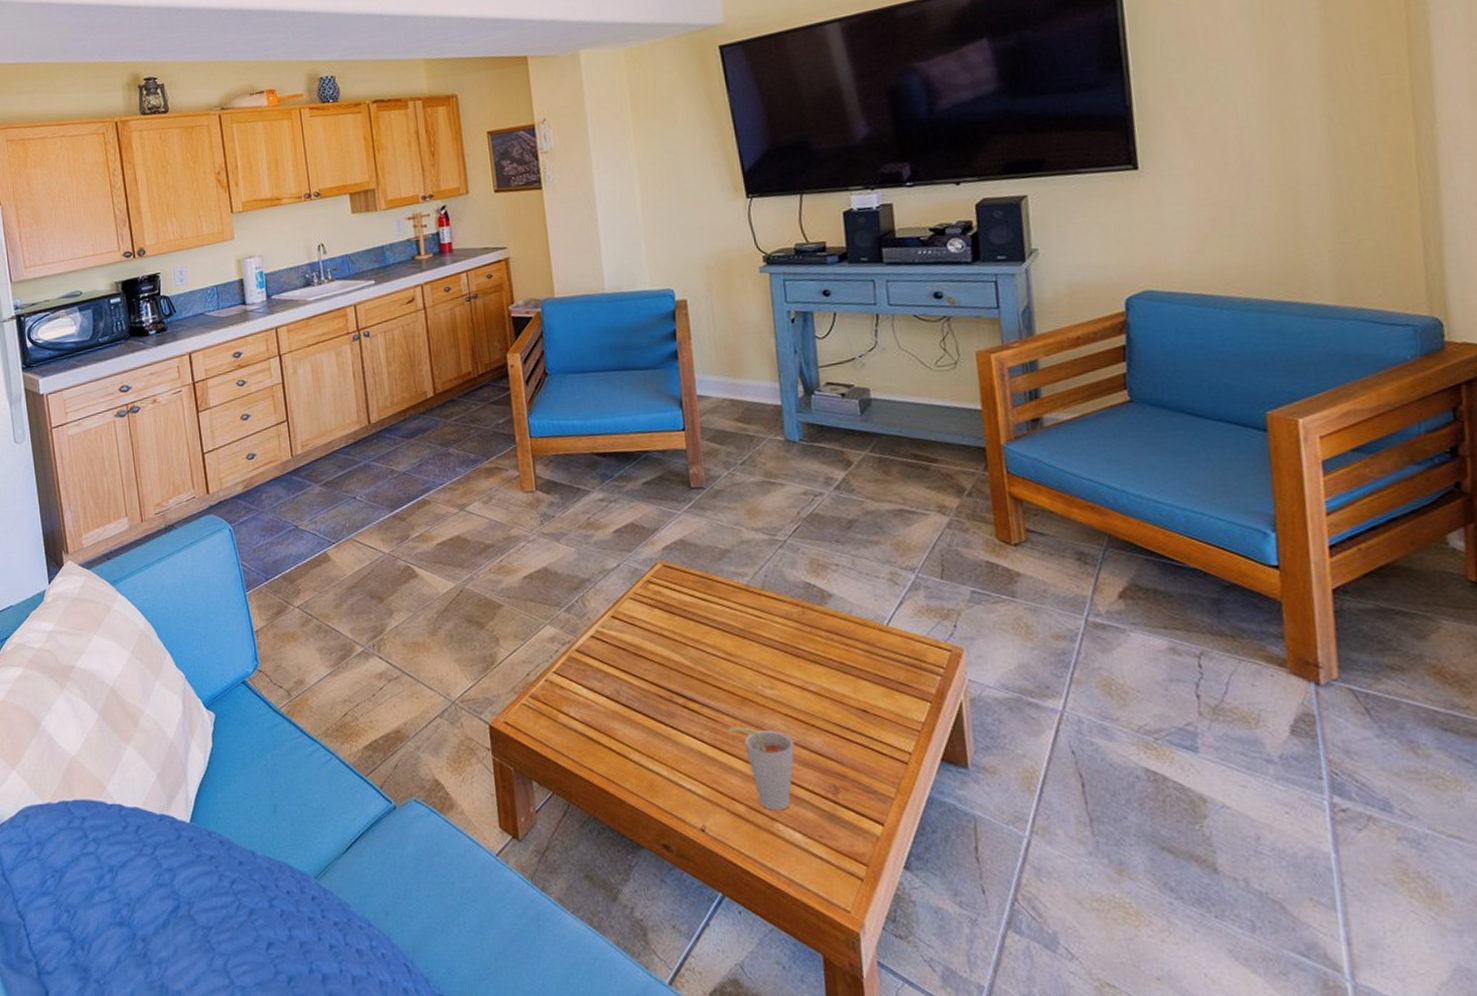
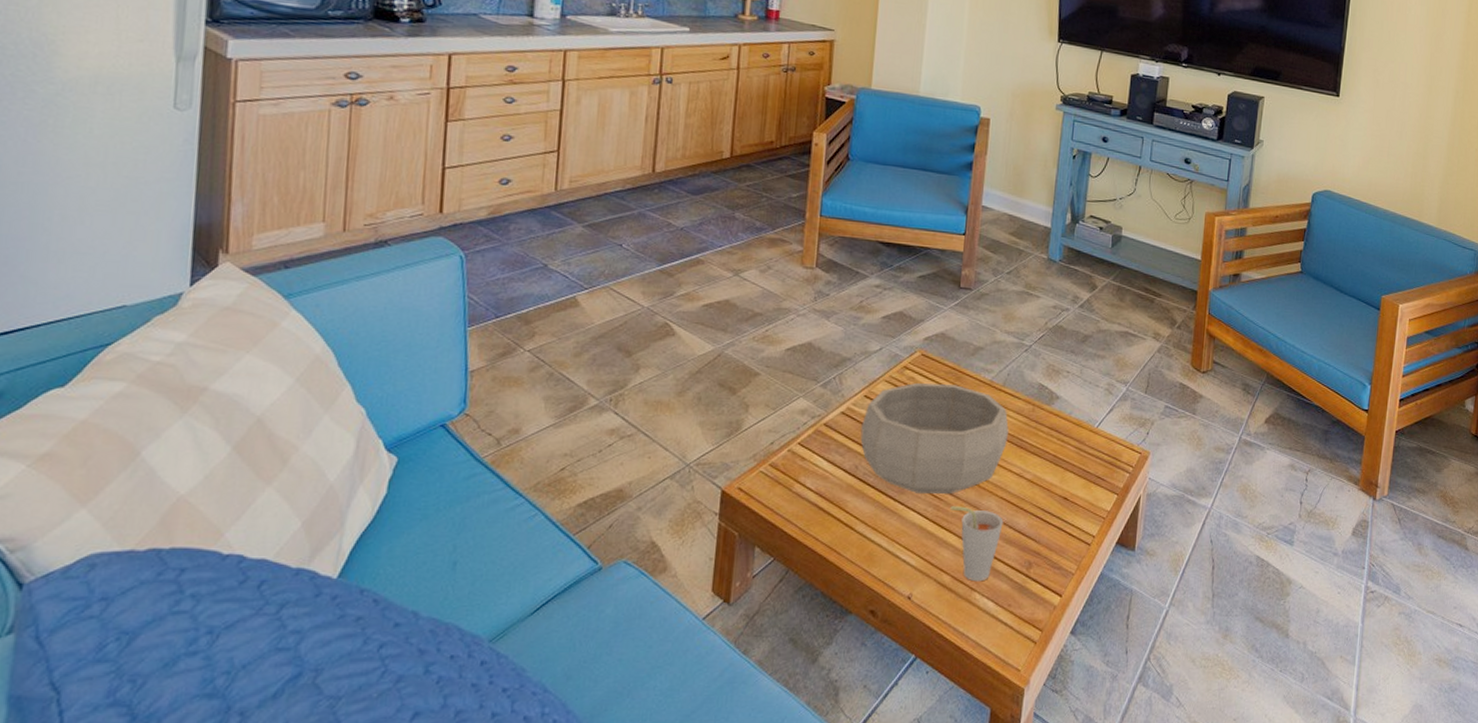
decorative bowl: none [614,594,780,716] -> present [860,383,1009,494]

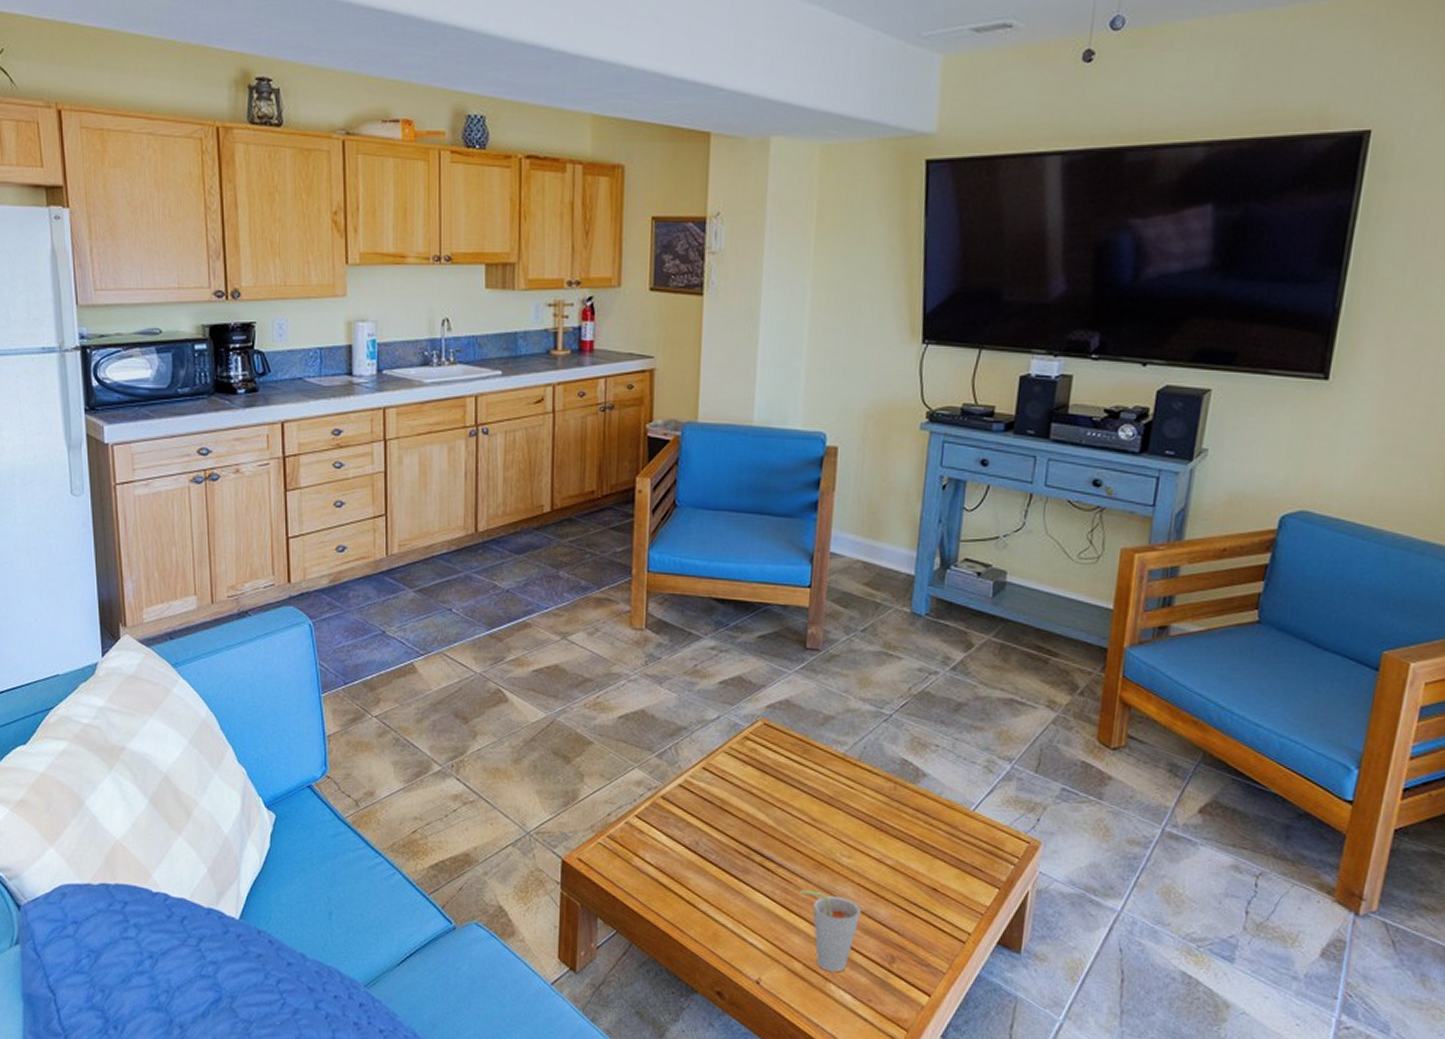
decorative bowl: present [860,383,1009,494] -> none [700,755,866,877]

